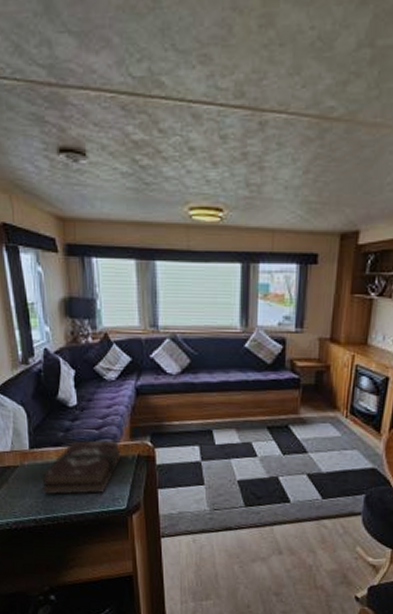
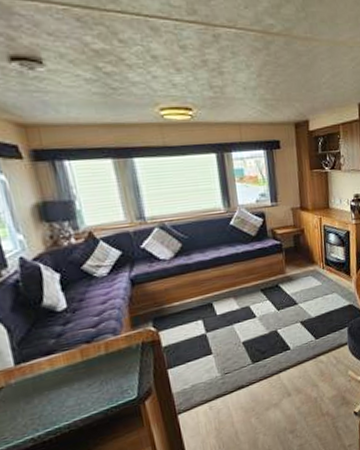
hardback book: present [41,440,123,495] -> none [35,334,126,409]

